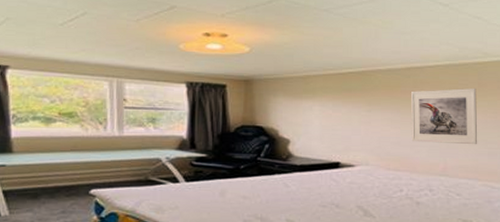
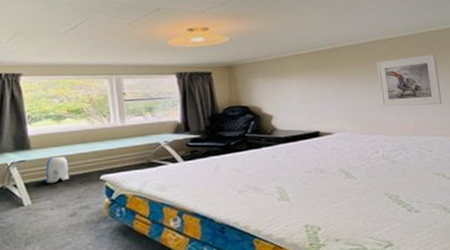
sun visor: none [27,162,55,193] -> present [45,155,69,183]

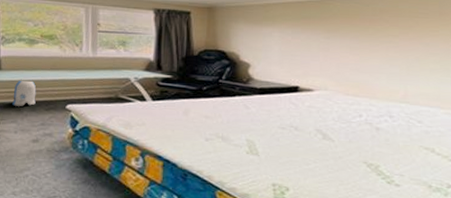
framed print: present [376,53,443,107] -> none [369,16,440,73]

